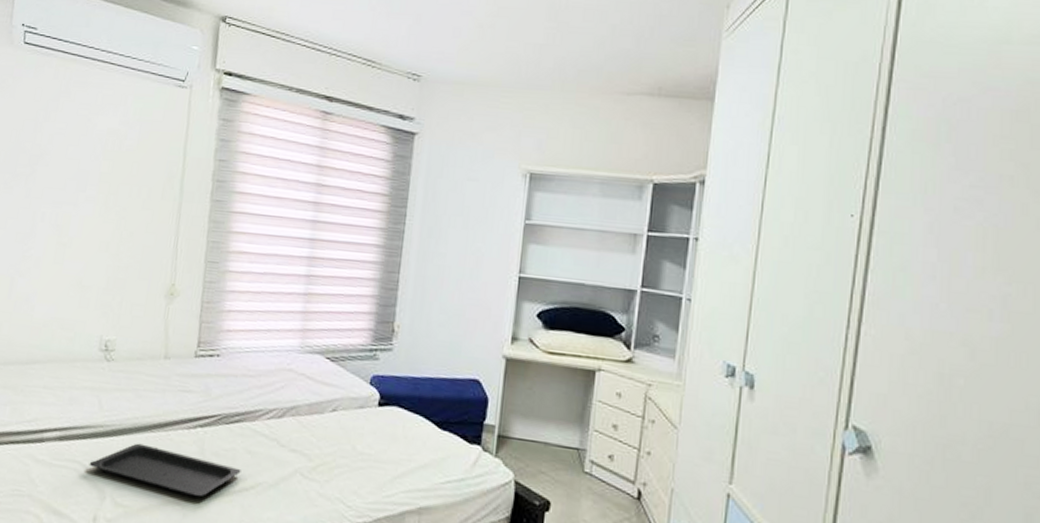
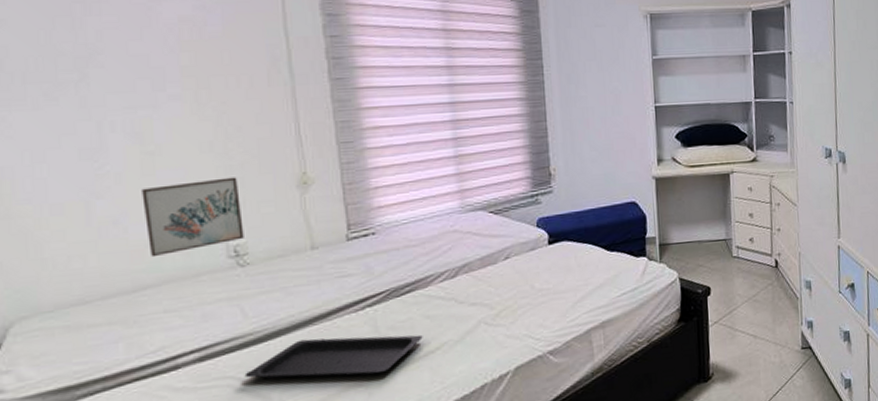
wall art: none [45,274,121,337] -> present [142,177,244,258]

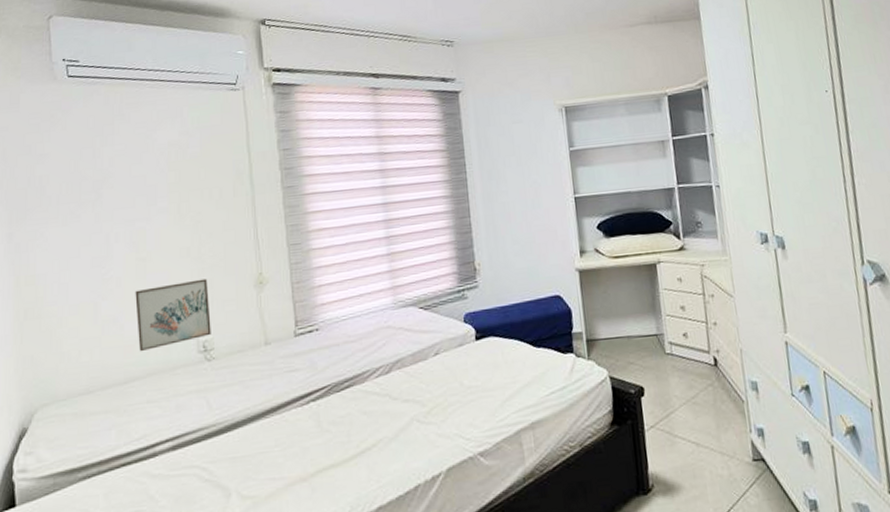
serving tray: present [244,334,423,379] -> none [208,430,360,471]

